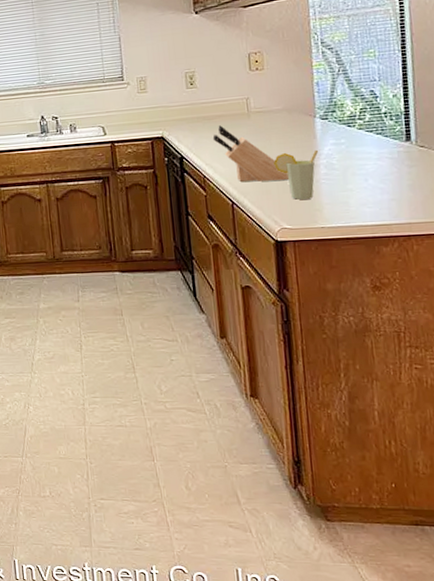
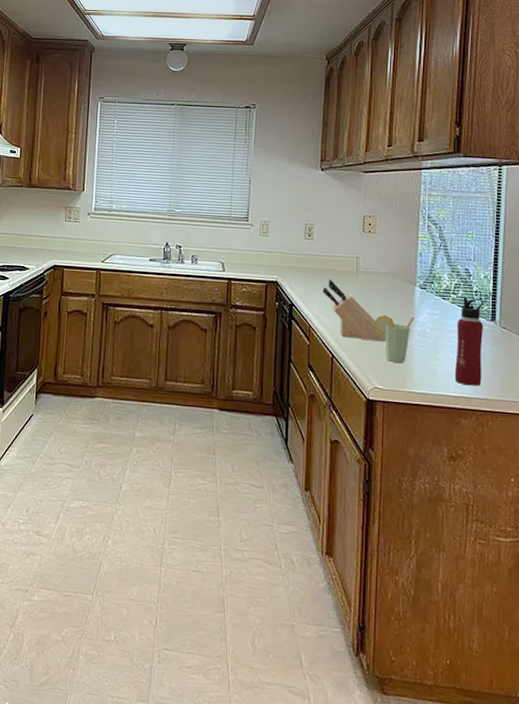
water bottle: none [366,120,402,212] -> present [454,297,484,386]

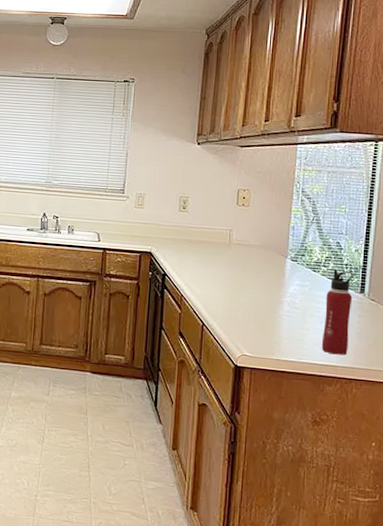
knife block: present [322,279,386,342] -> none [195,250,256,311]
cup: present [374,314,415,363] -> none [245,285,285,332]

